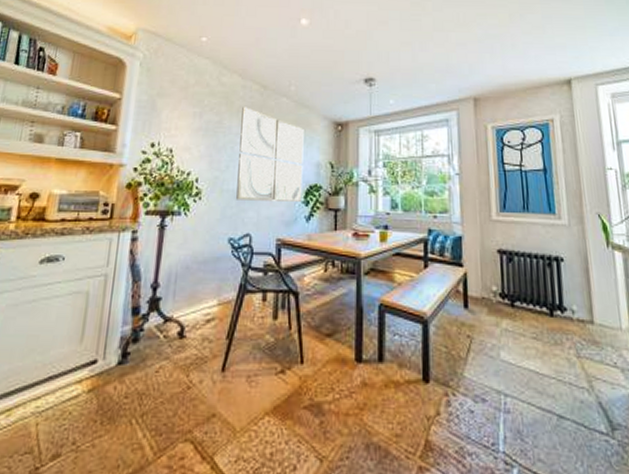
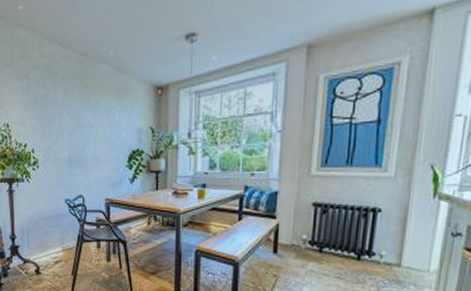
wall art: present [236,107,304,202] -> none [65,77,126,167]

